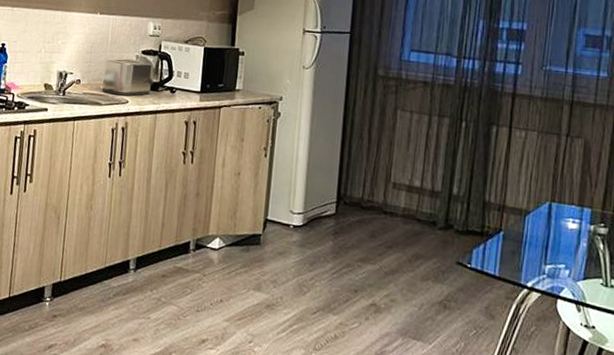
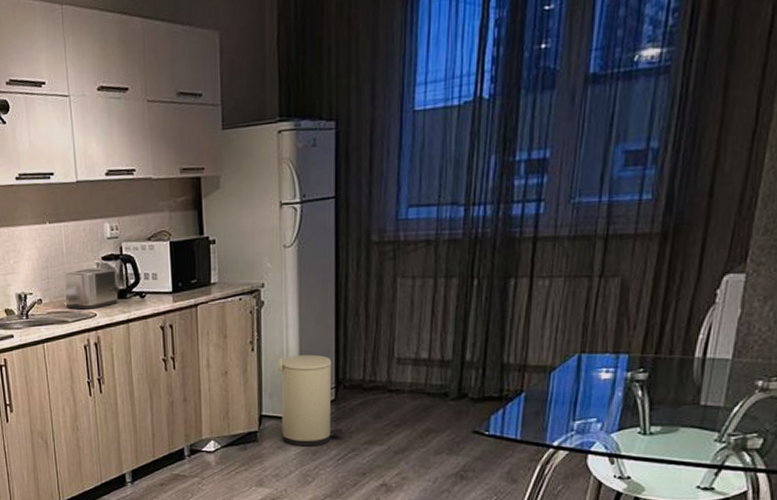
pedal bin: none [283,166,340,257] -> present [278,354,343,446]

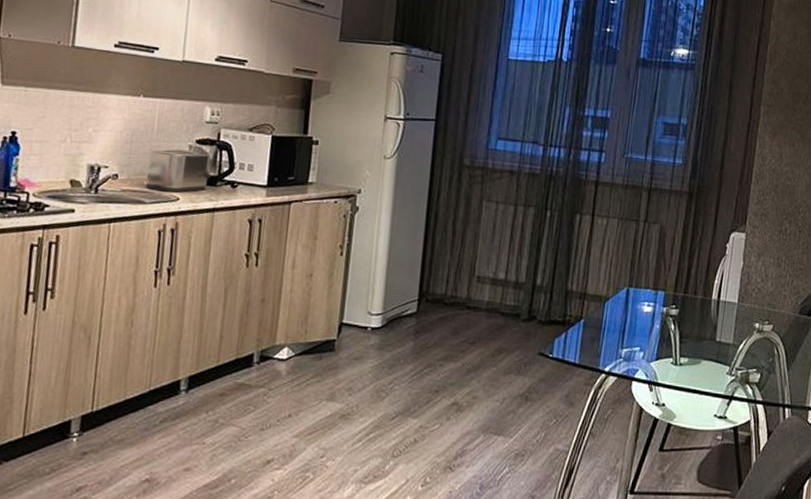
pedal bin: present [278,354,343,446] -> none [360,264,421,360]

